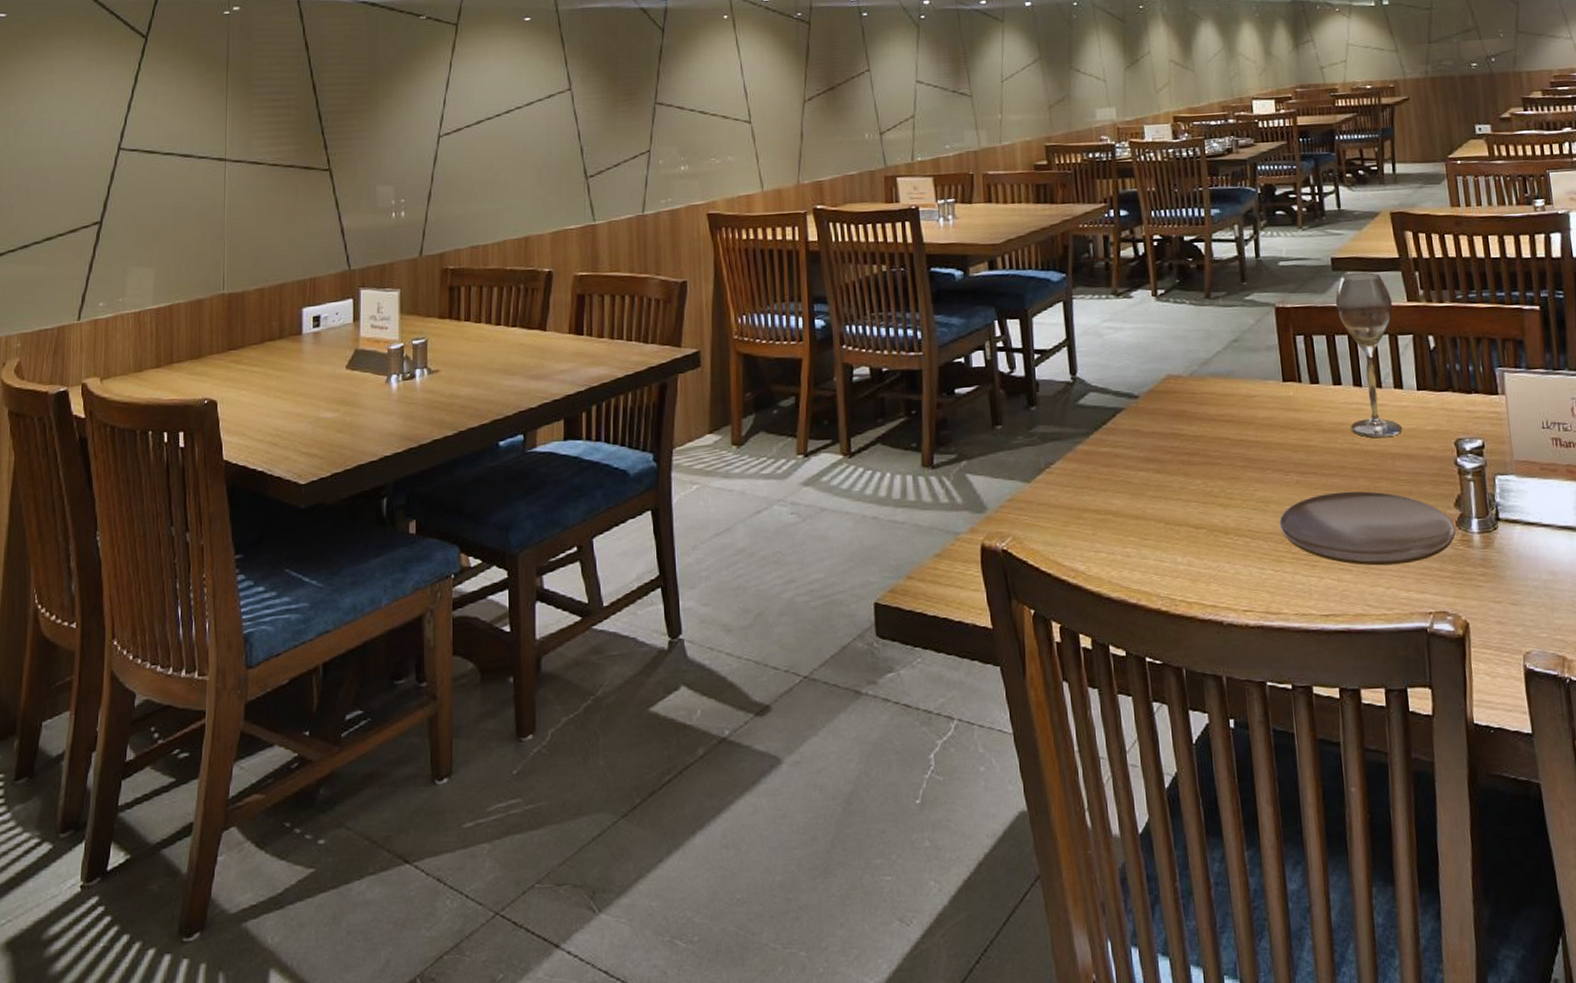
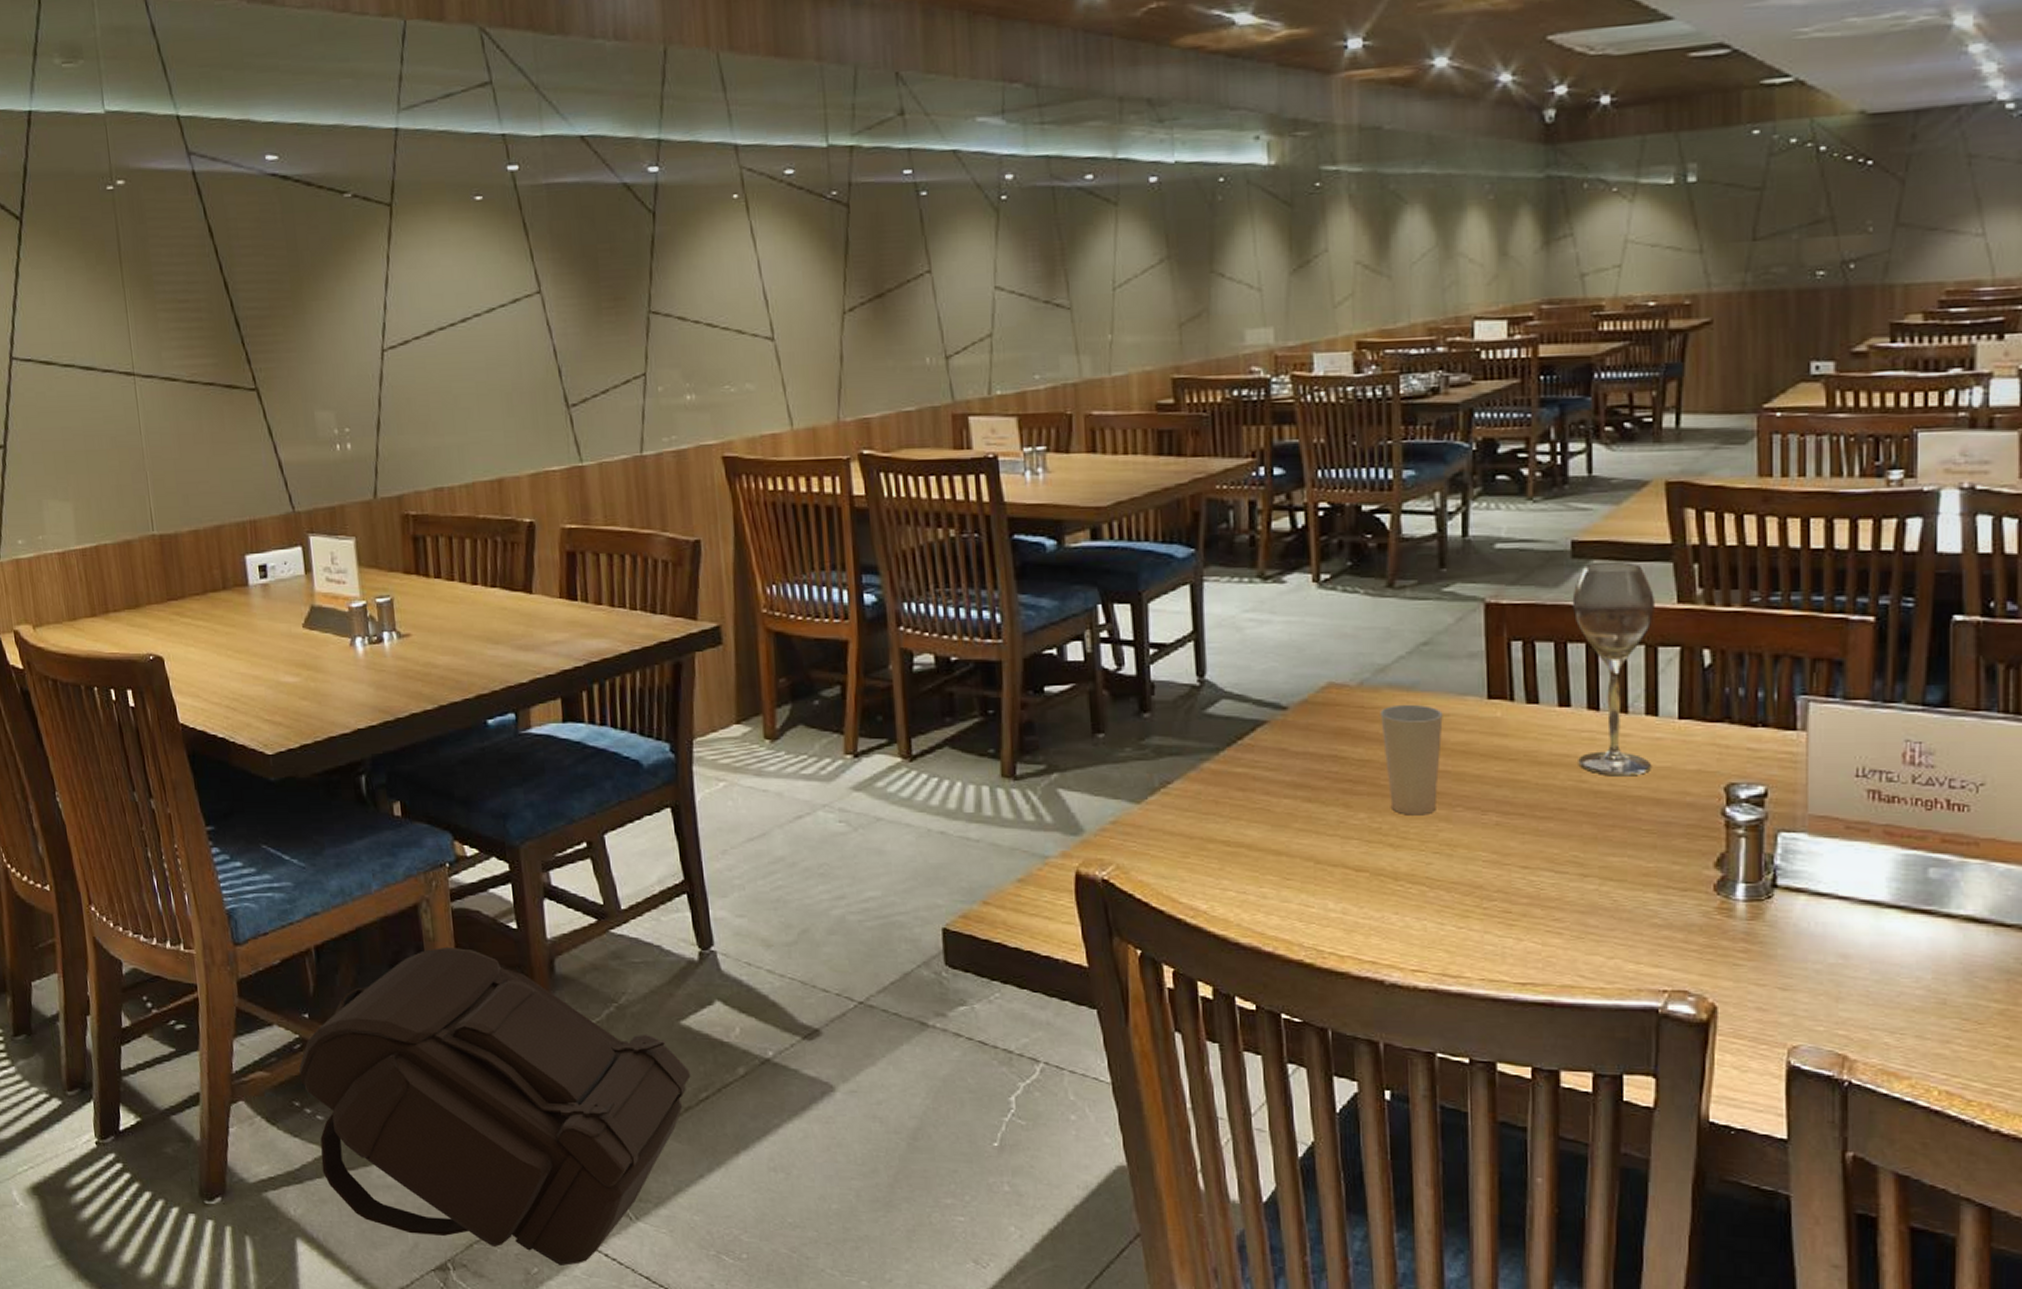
backpack: none [293,654,656,968] -> present [298,946,691,1266]
cup: none [1206,389,1253,480] -> present [1380,704,1443,816]
plate: present [1279,491,1457,566] -> none [1468,839,1713,931]

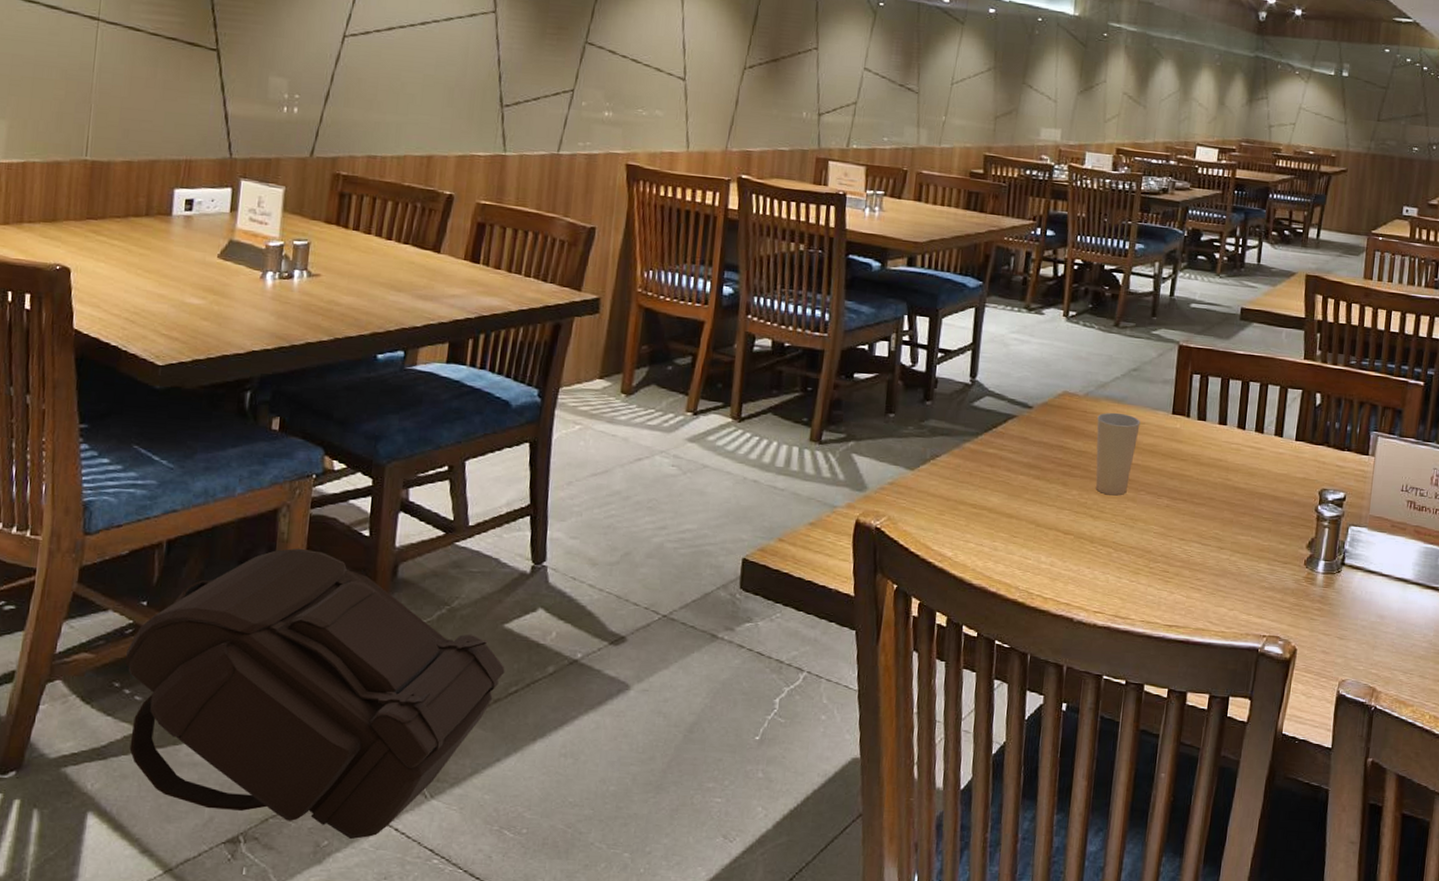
wineglass: present [1572,561,1655,777] -> none [1227,324,1290,479]

